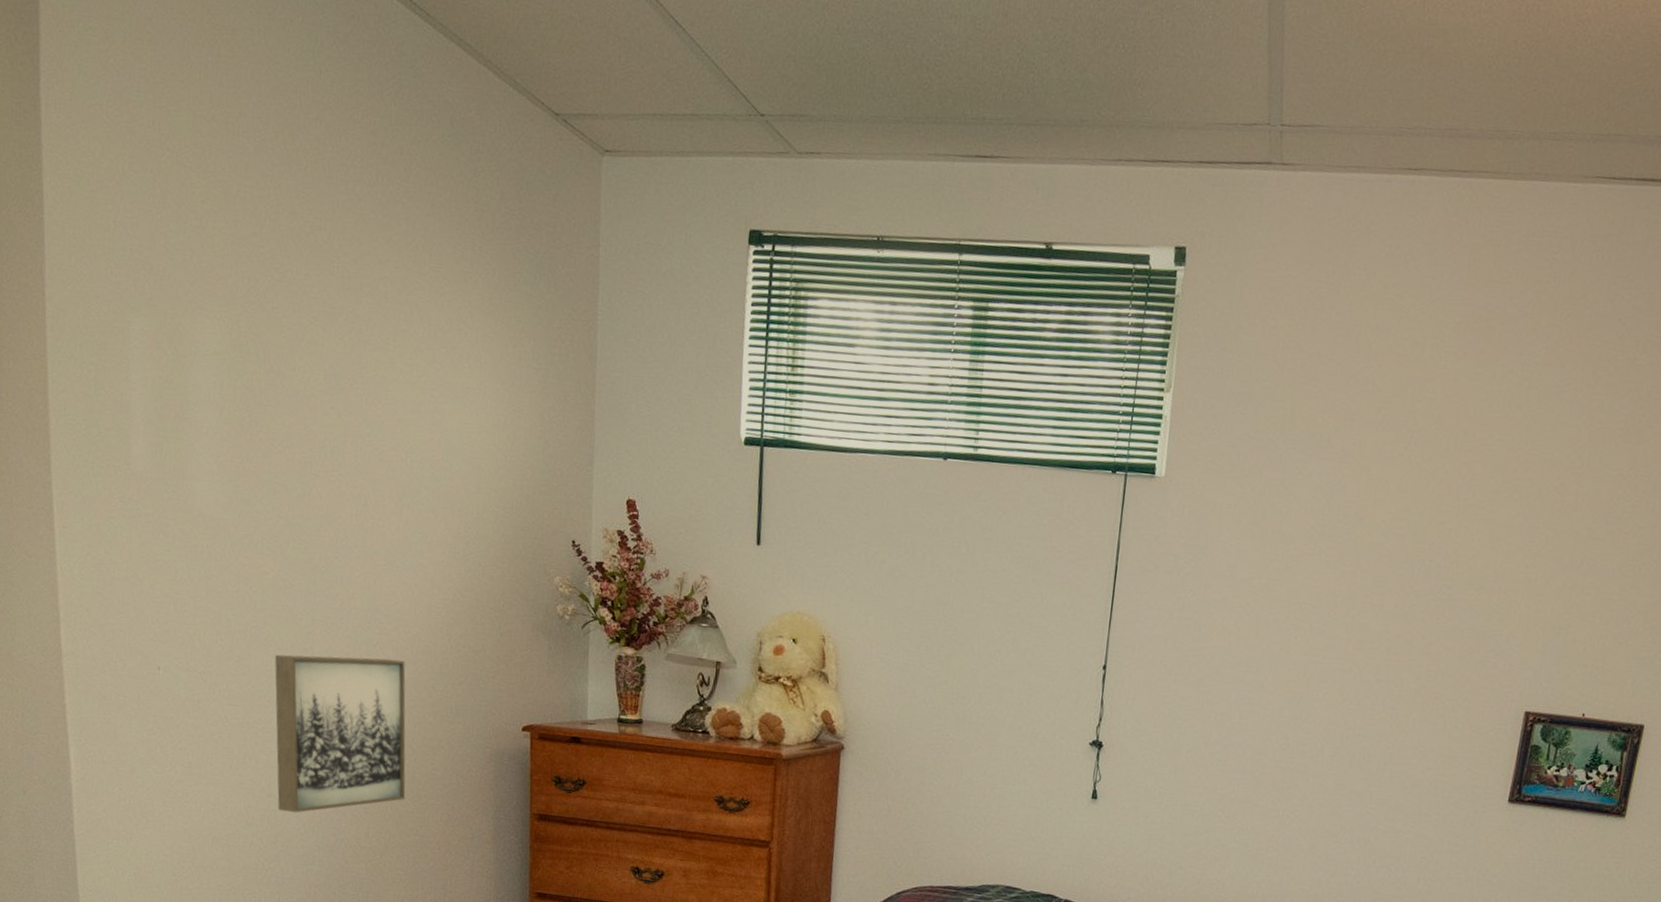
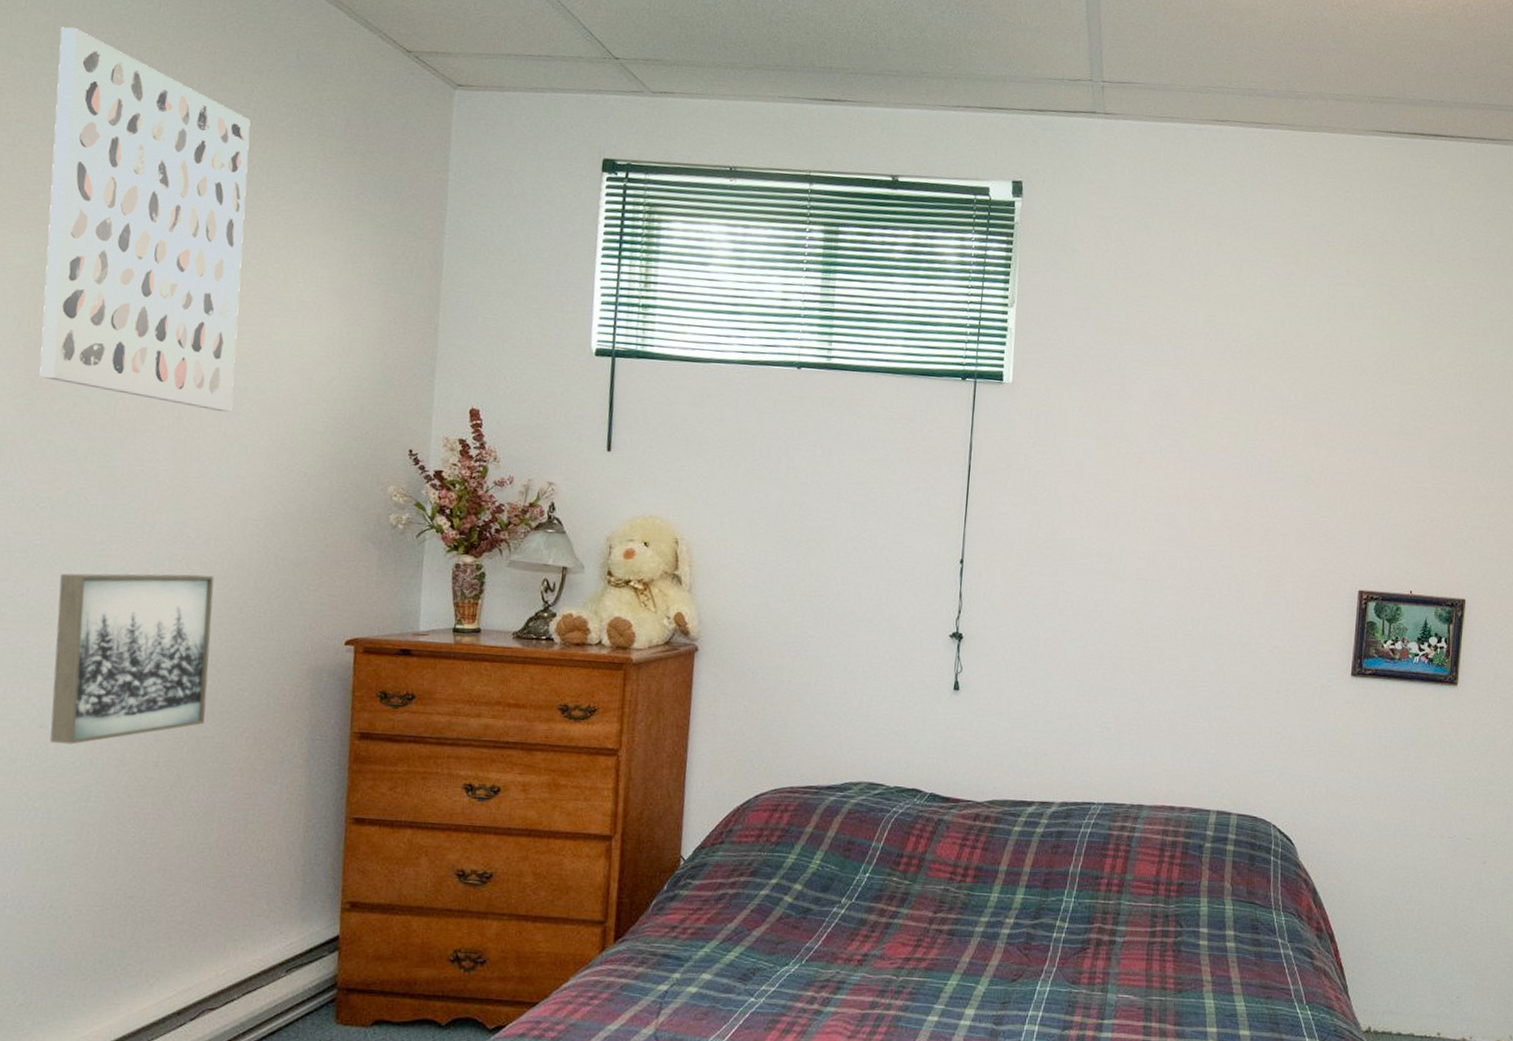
wall art: none [233,99,412,500] -> present [39,27,251,412]

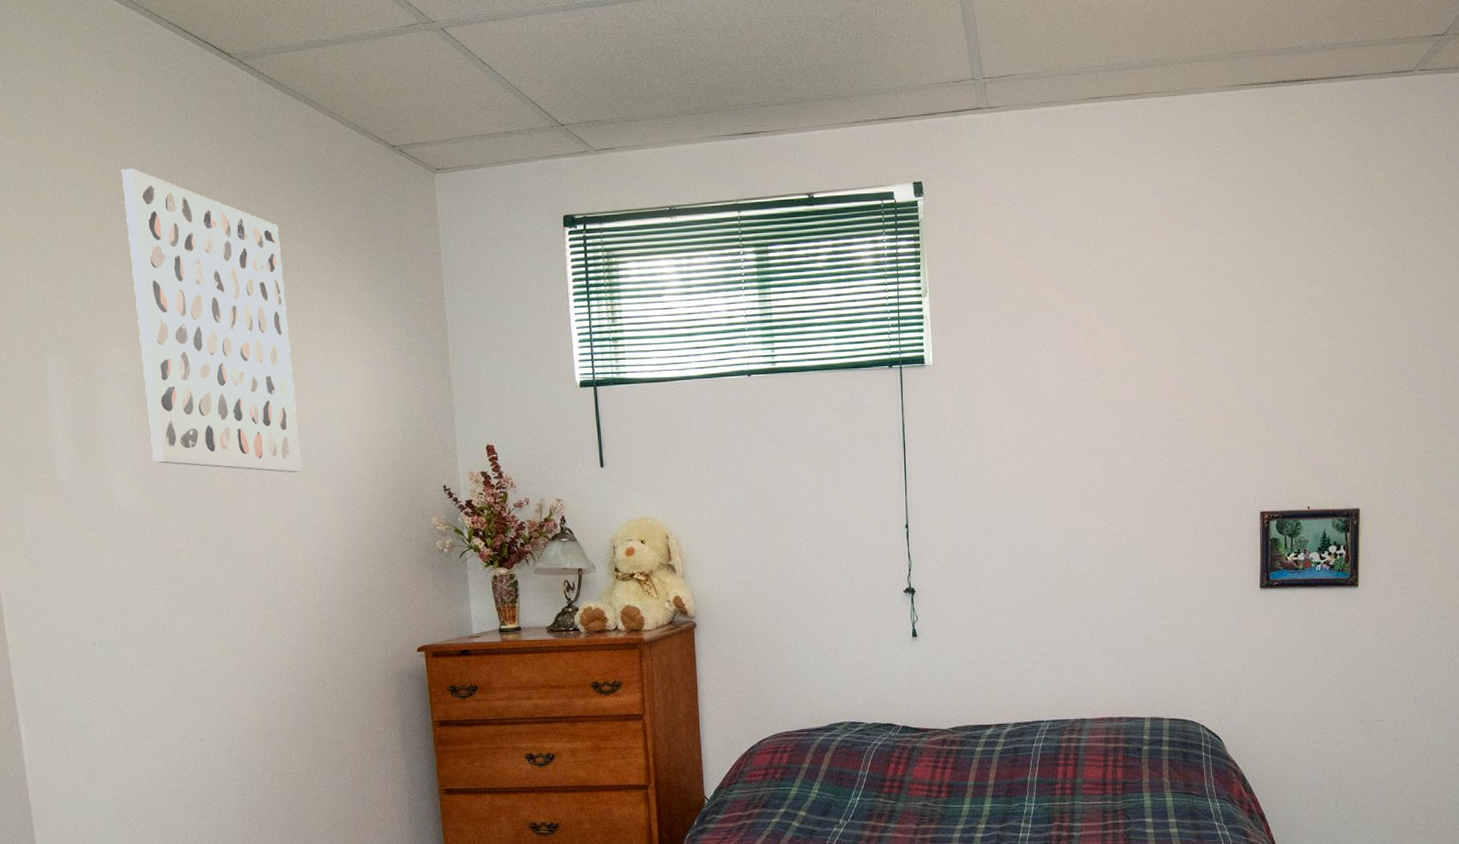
wall art: present [50,573,214,745] -> none [196,607,321,752]

